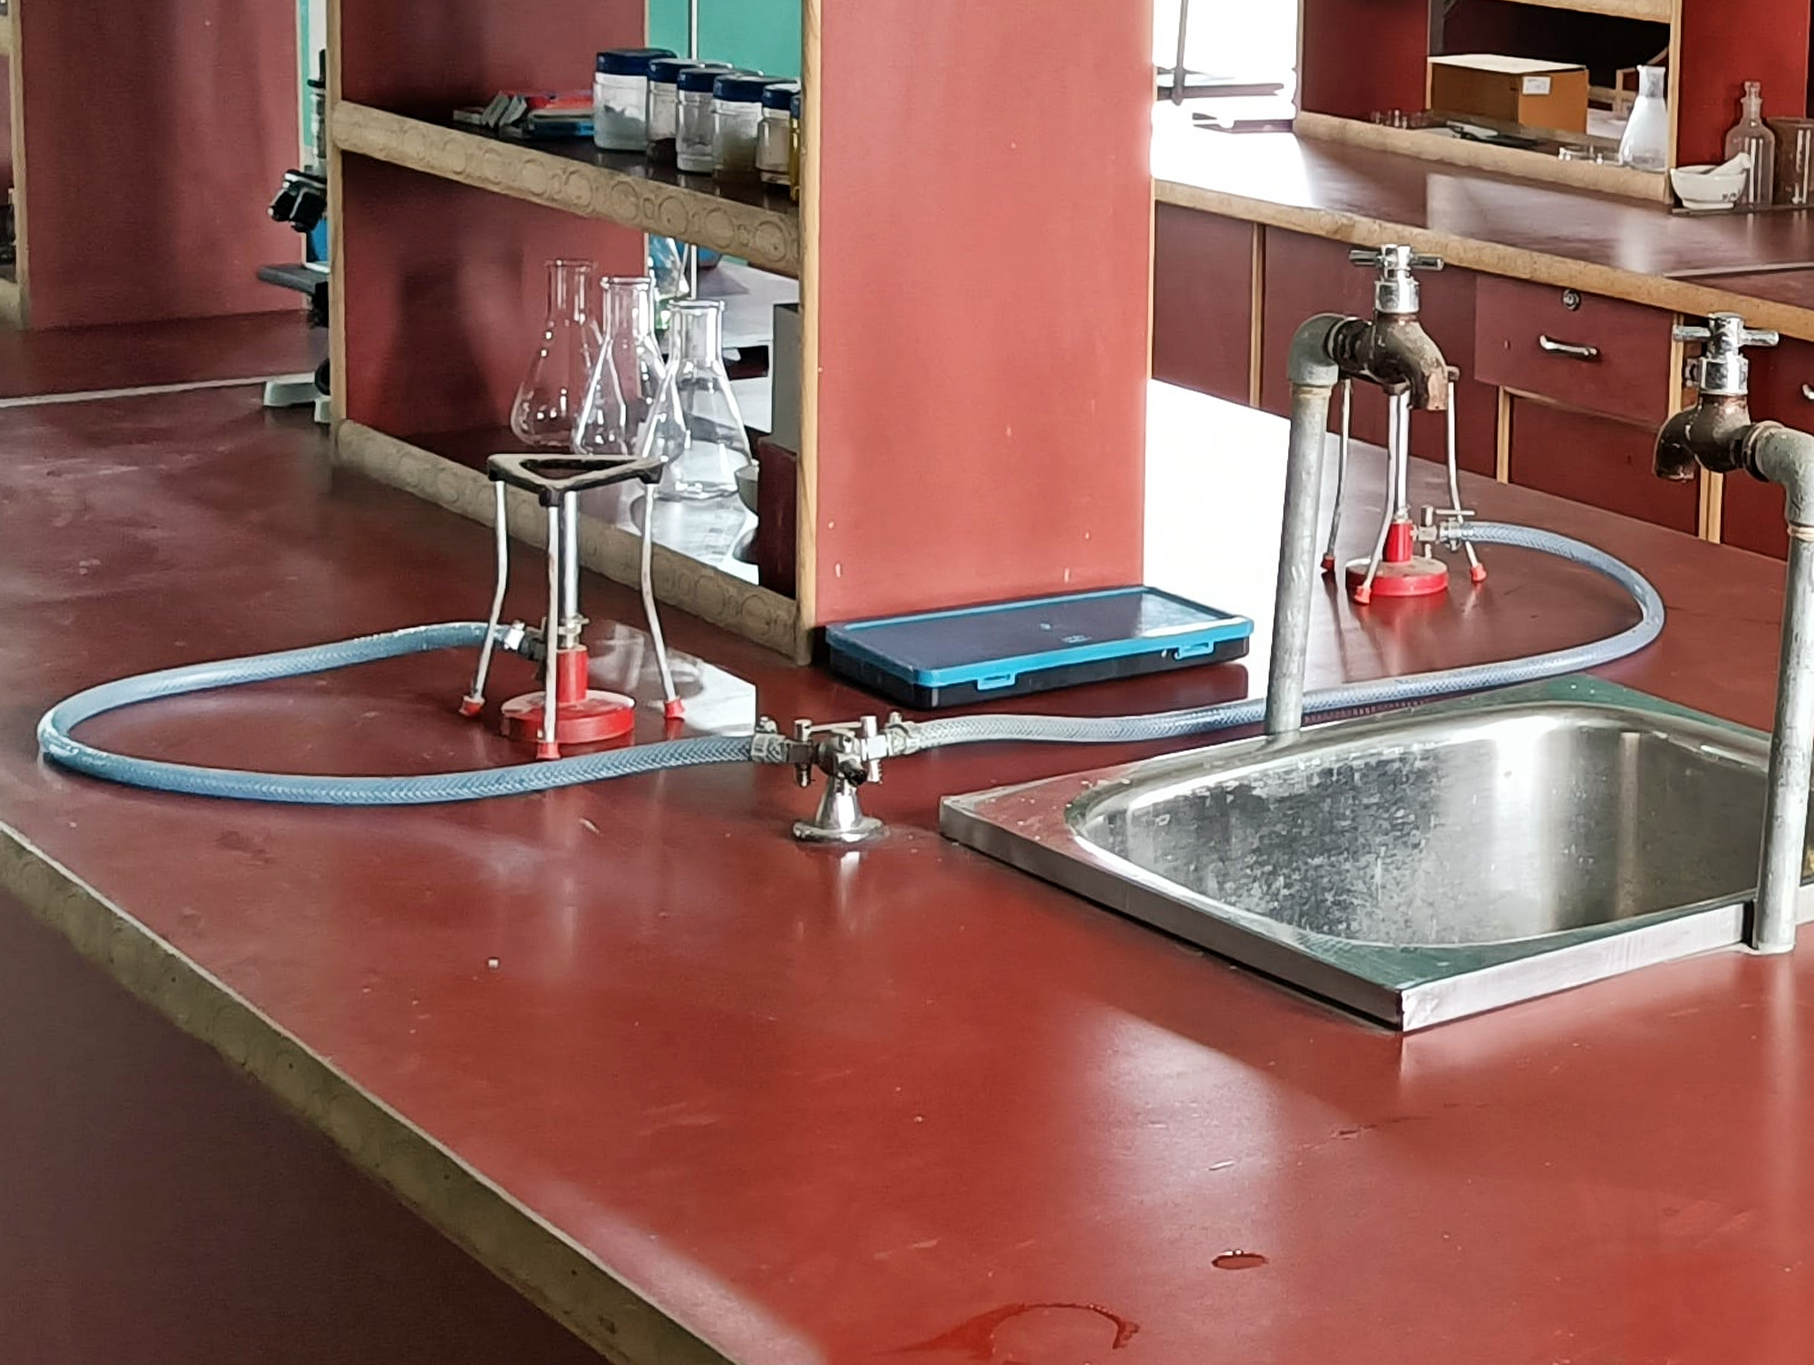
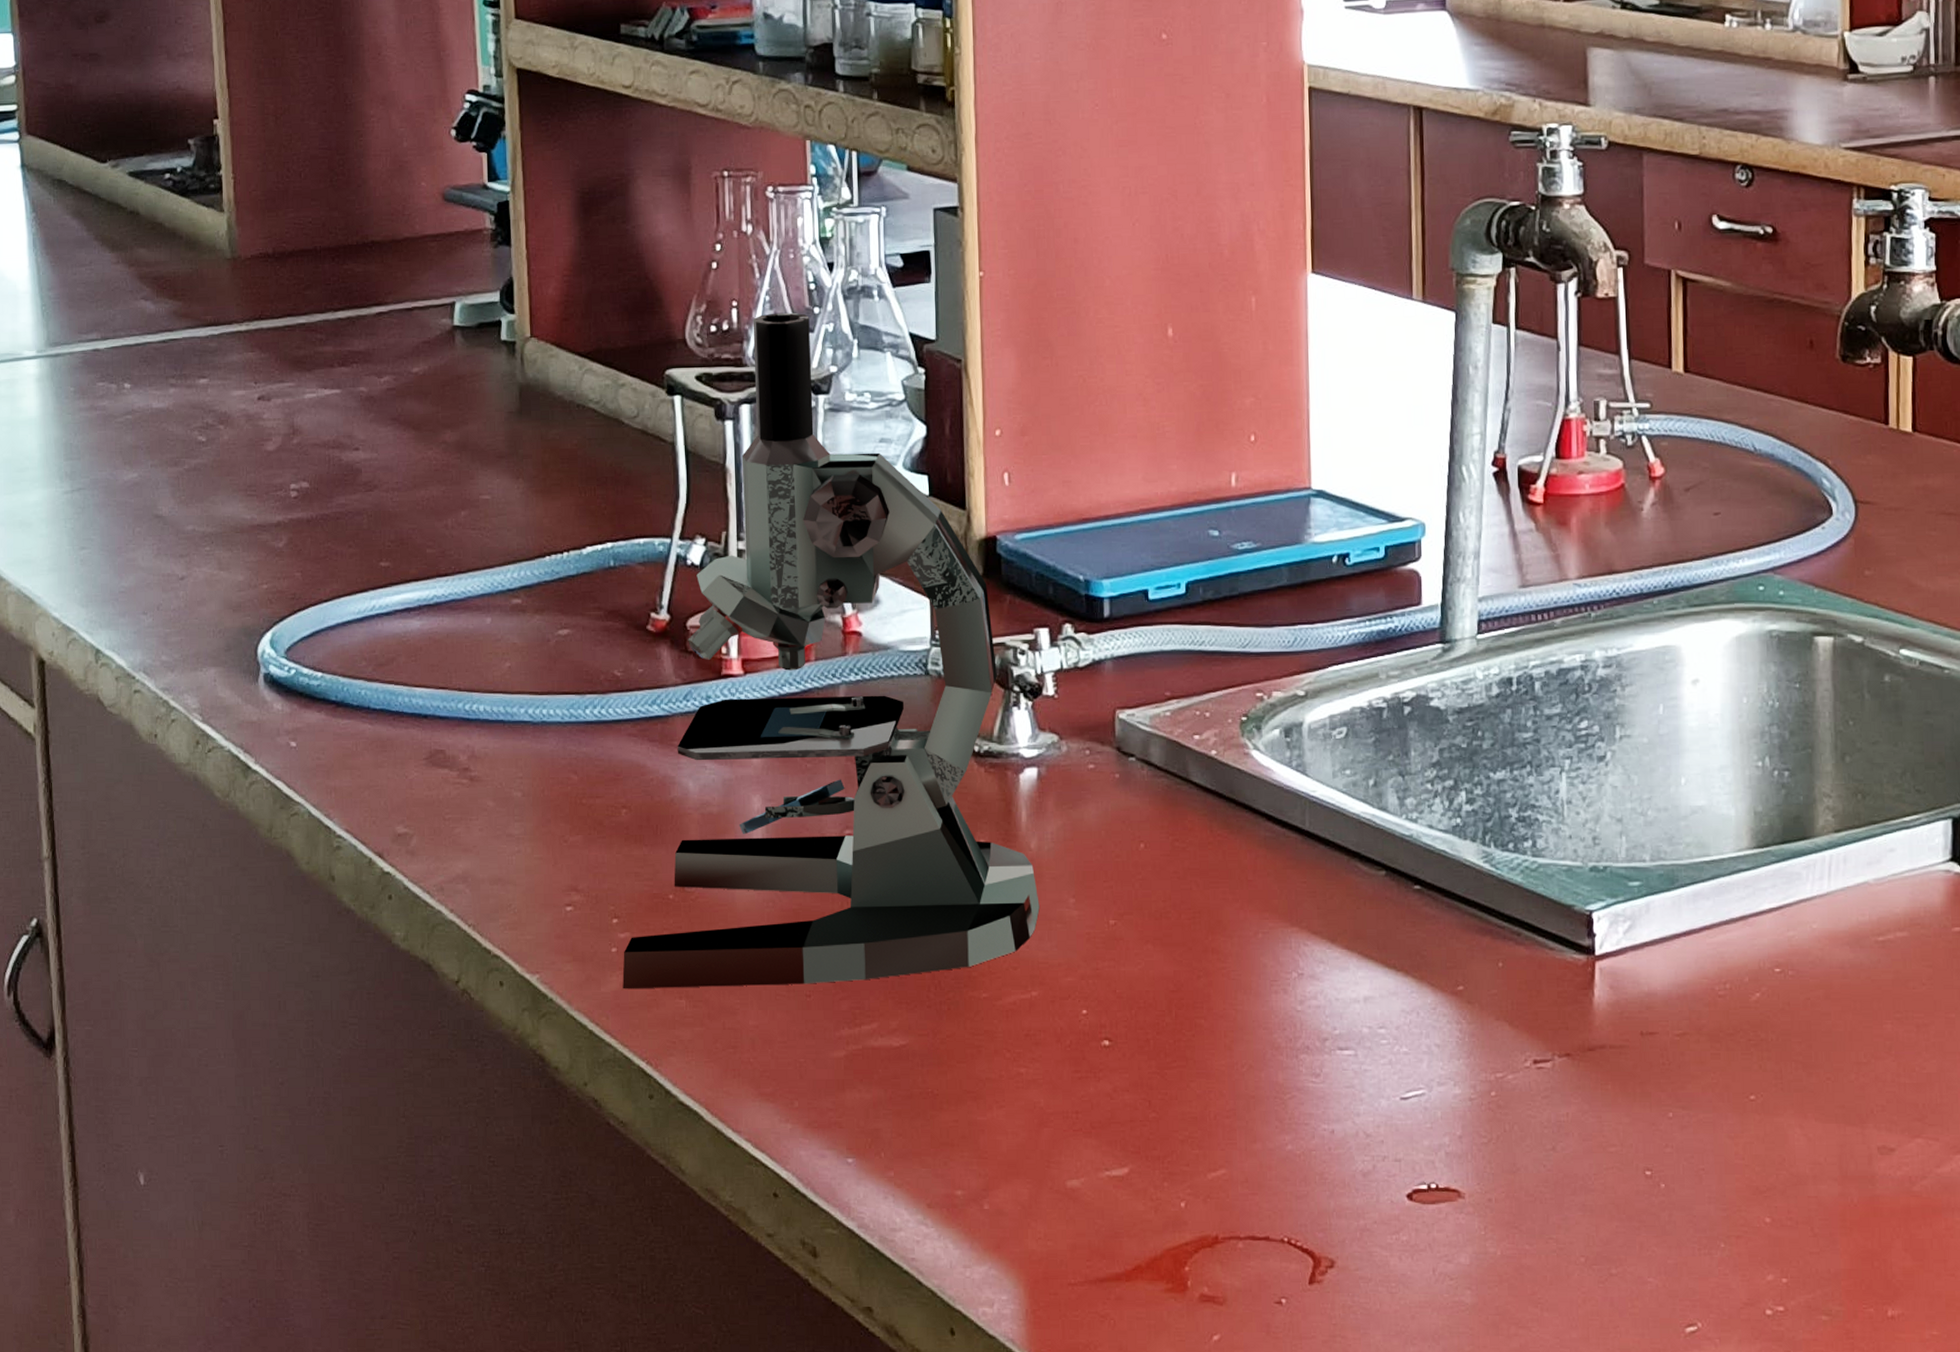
microscope: none [421,402,857,1071] -> present [622,312,1040,989]

